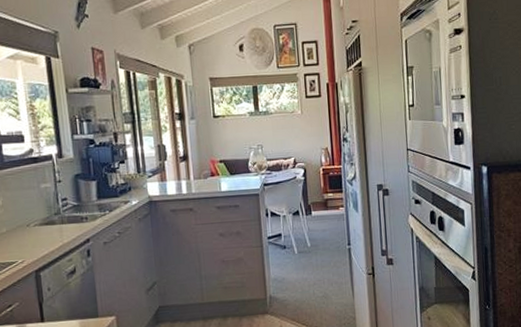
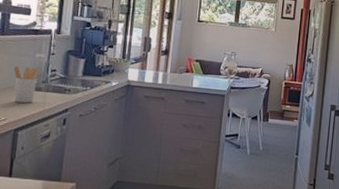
utensil holder: none [19,199,51,241] -> present [13,66,41,103]

